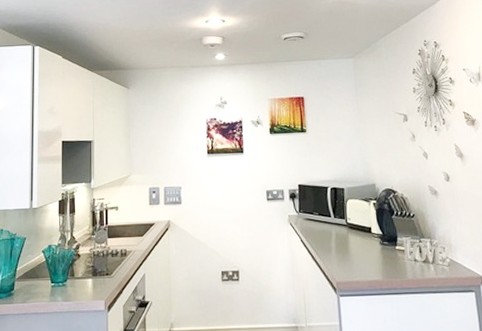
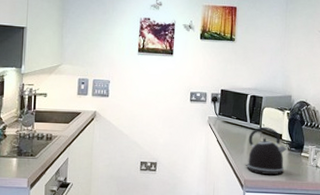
kettle: none [334,221,380,274] -> present [245,127,287,175]

